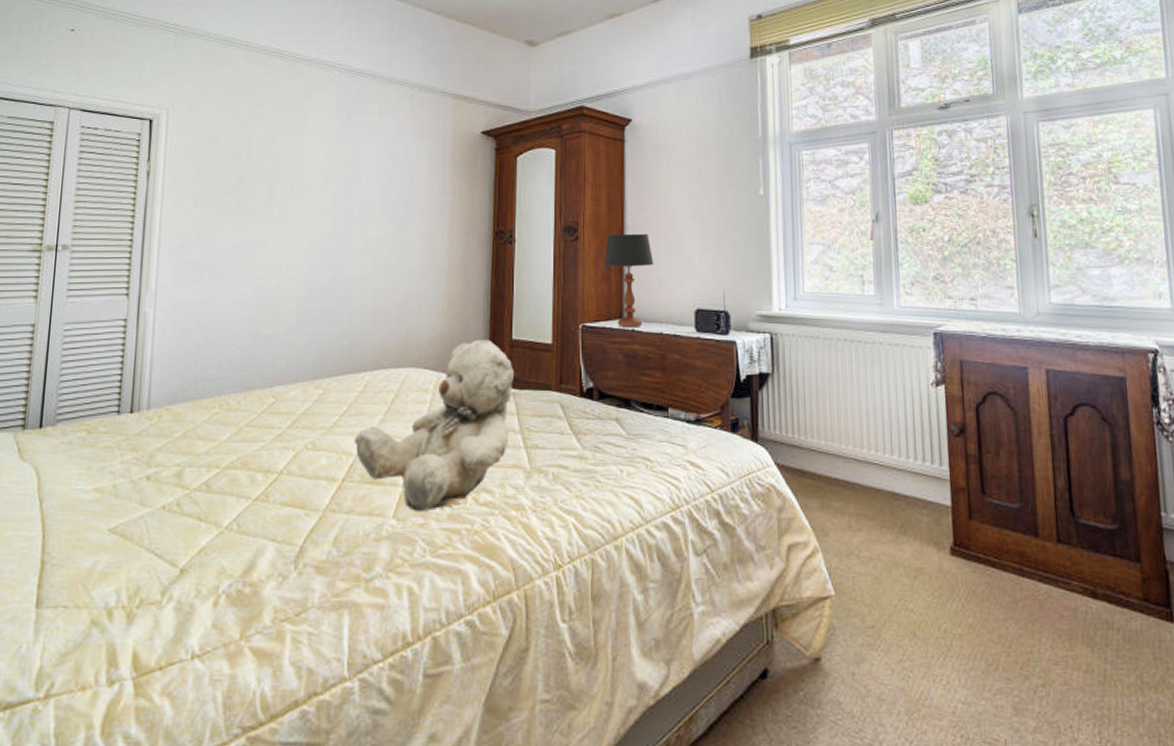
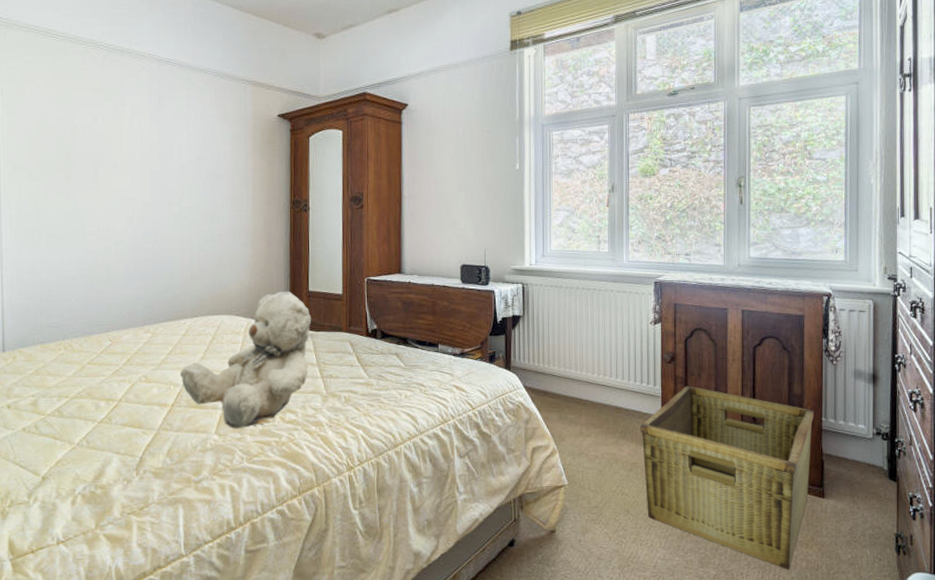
table lamp: present [604,234,654,328] -> none [385,203,427,281]
hamper: none [924,466,1152,724] -> present [640,385,815,570]

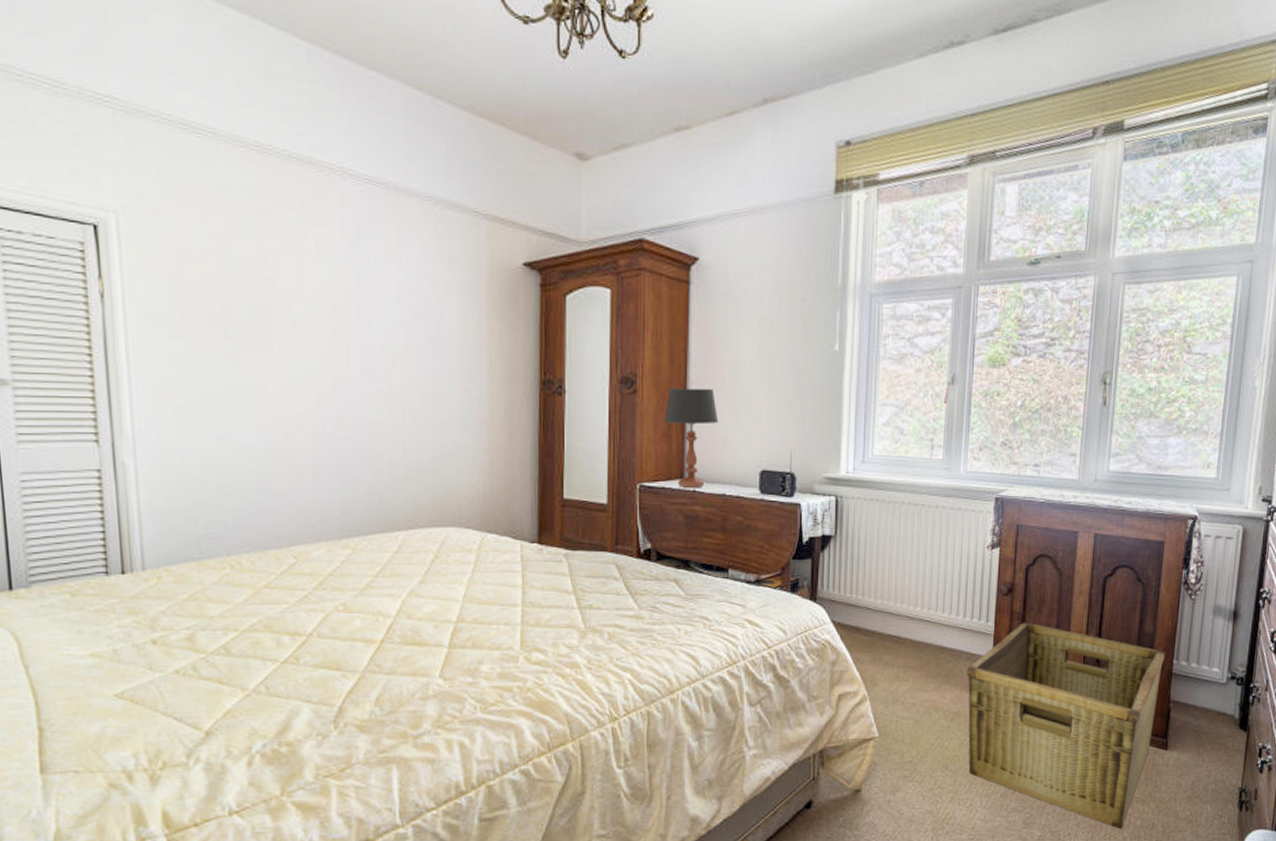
teddy bear: present [179,291,311,429] -> none [391,498,566,672]
table lamp: none [385,203,427,281] -> present [664,389,719,489]

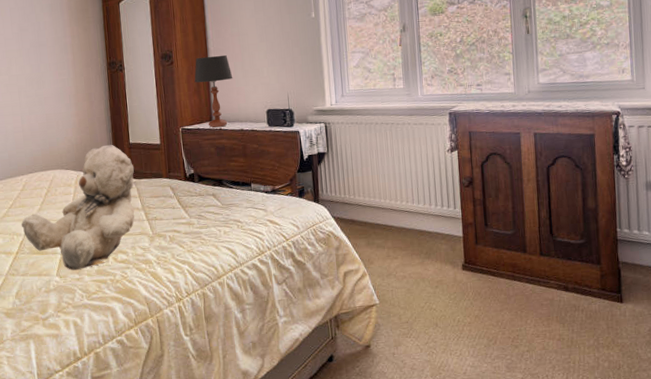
teddy bear: none [391,498,566,672] -> present [21,144,135,271]
hamper: present [966,622,1166,830] -> none [443,206,610,371]

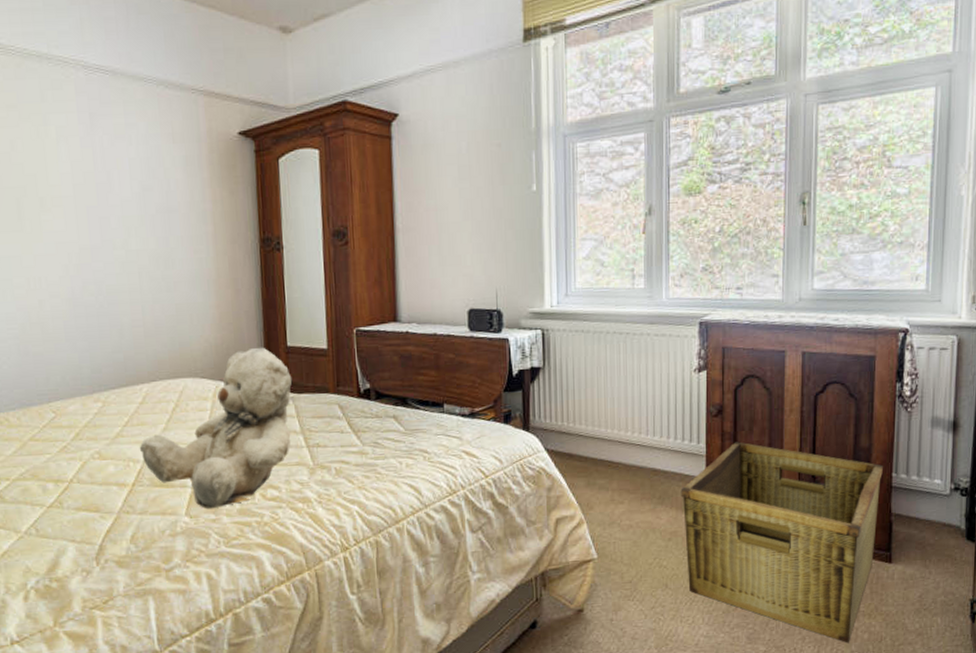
table lamp: present [194,55,233,128] -> none [375,236,426,331]
hamper: none [443,206,610,371] -> present [680,441,884,643]

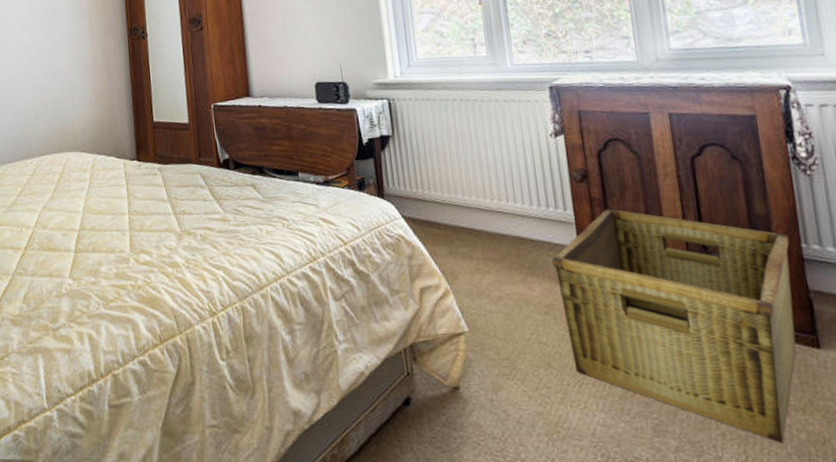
teddy bear: present [139,347,292,510] -> none [30,123,160,273]

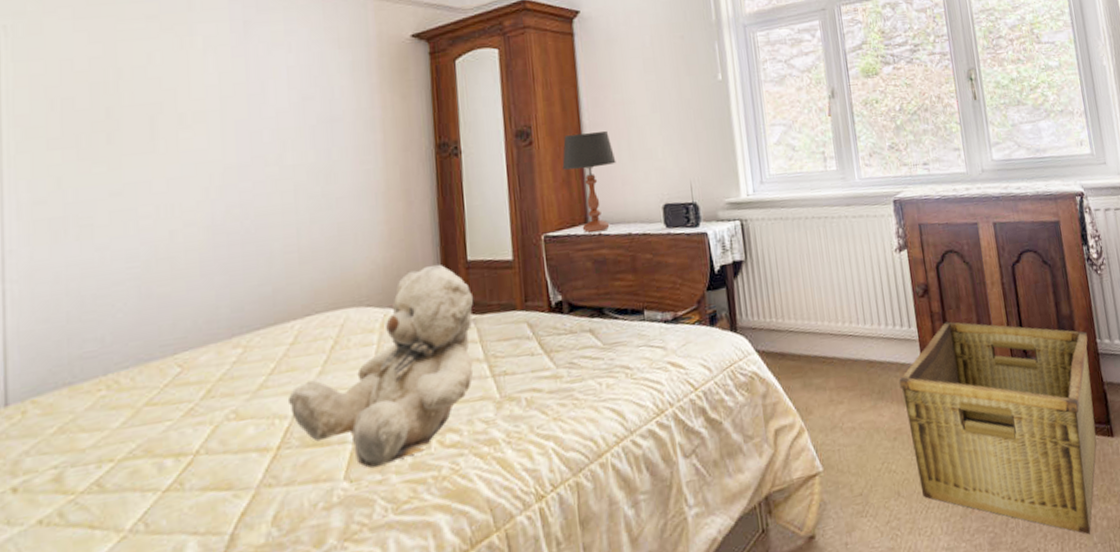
teddy bear: none [30,123,160,273] -> present [287,264,474,469]
table lamp: none [227,19,274,105] -> present [562,131,617,234]

